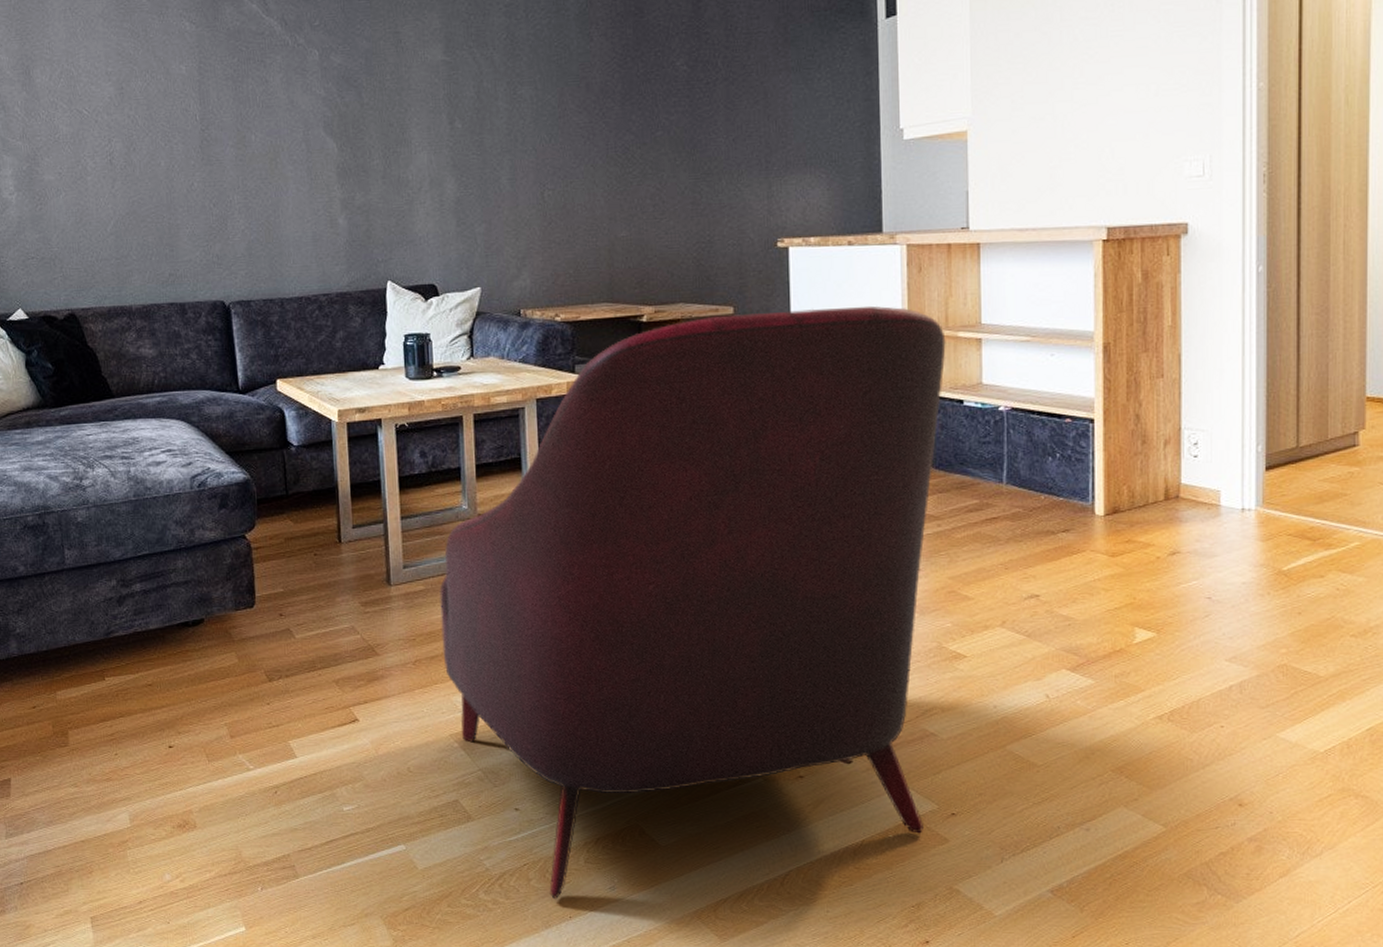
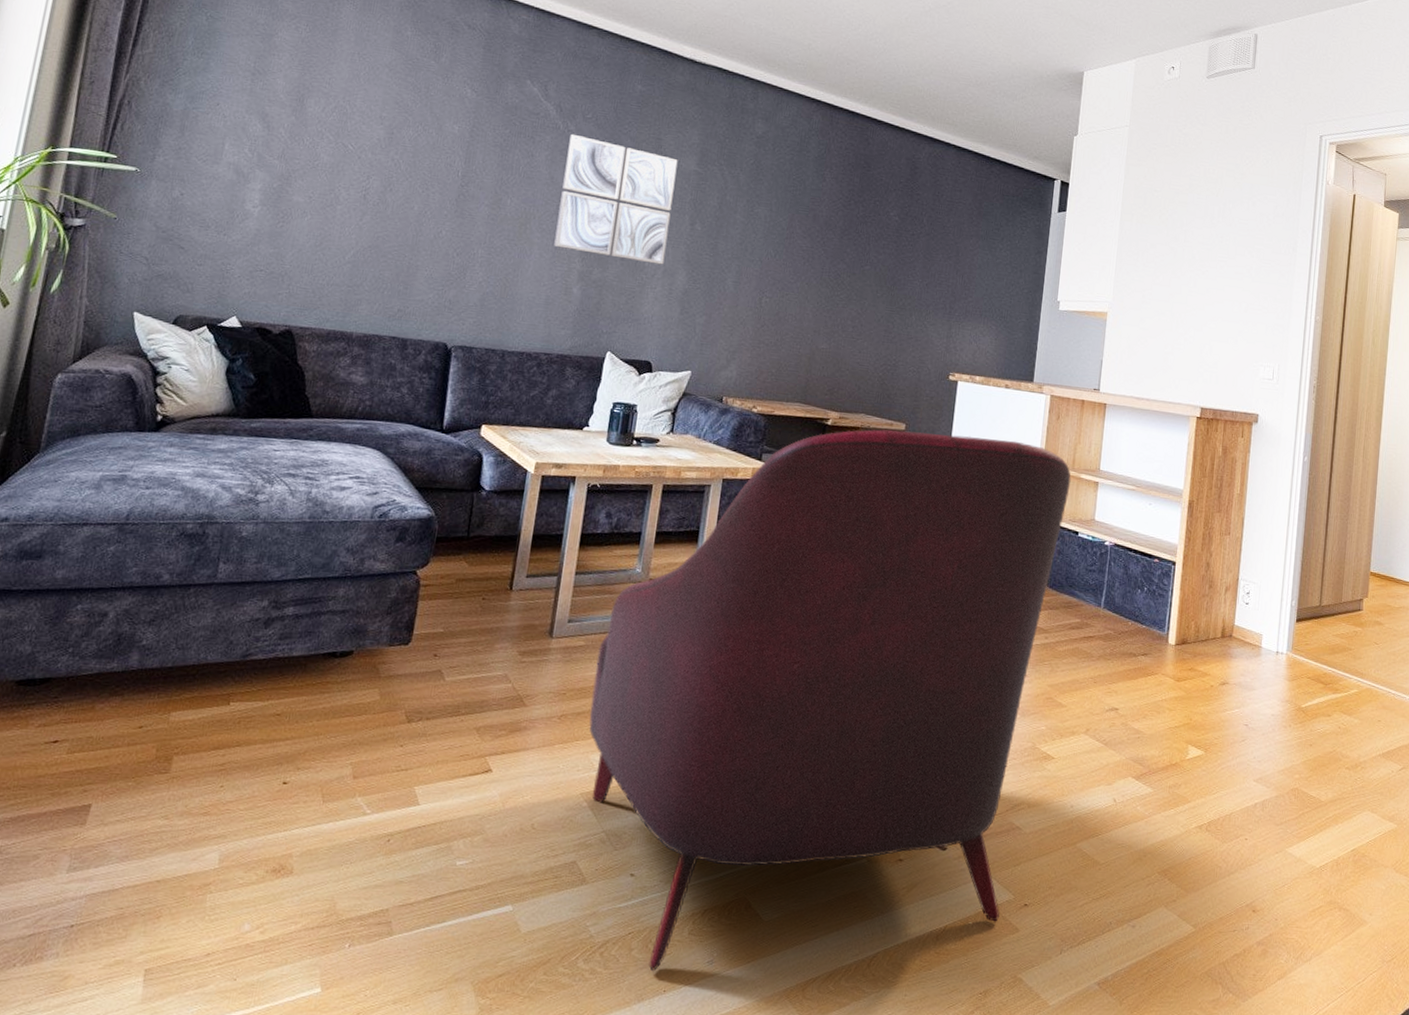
wall art: none [301,47,429,178] -> present [554,133,678,265]

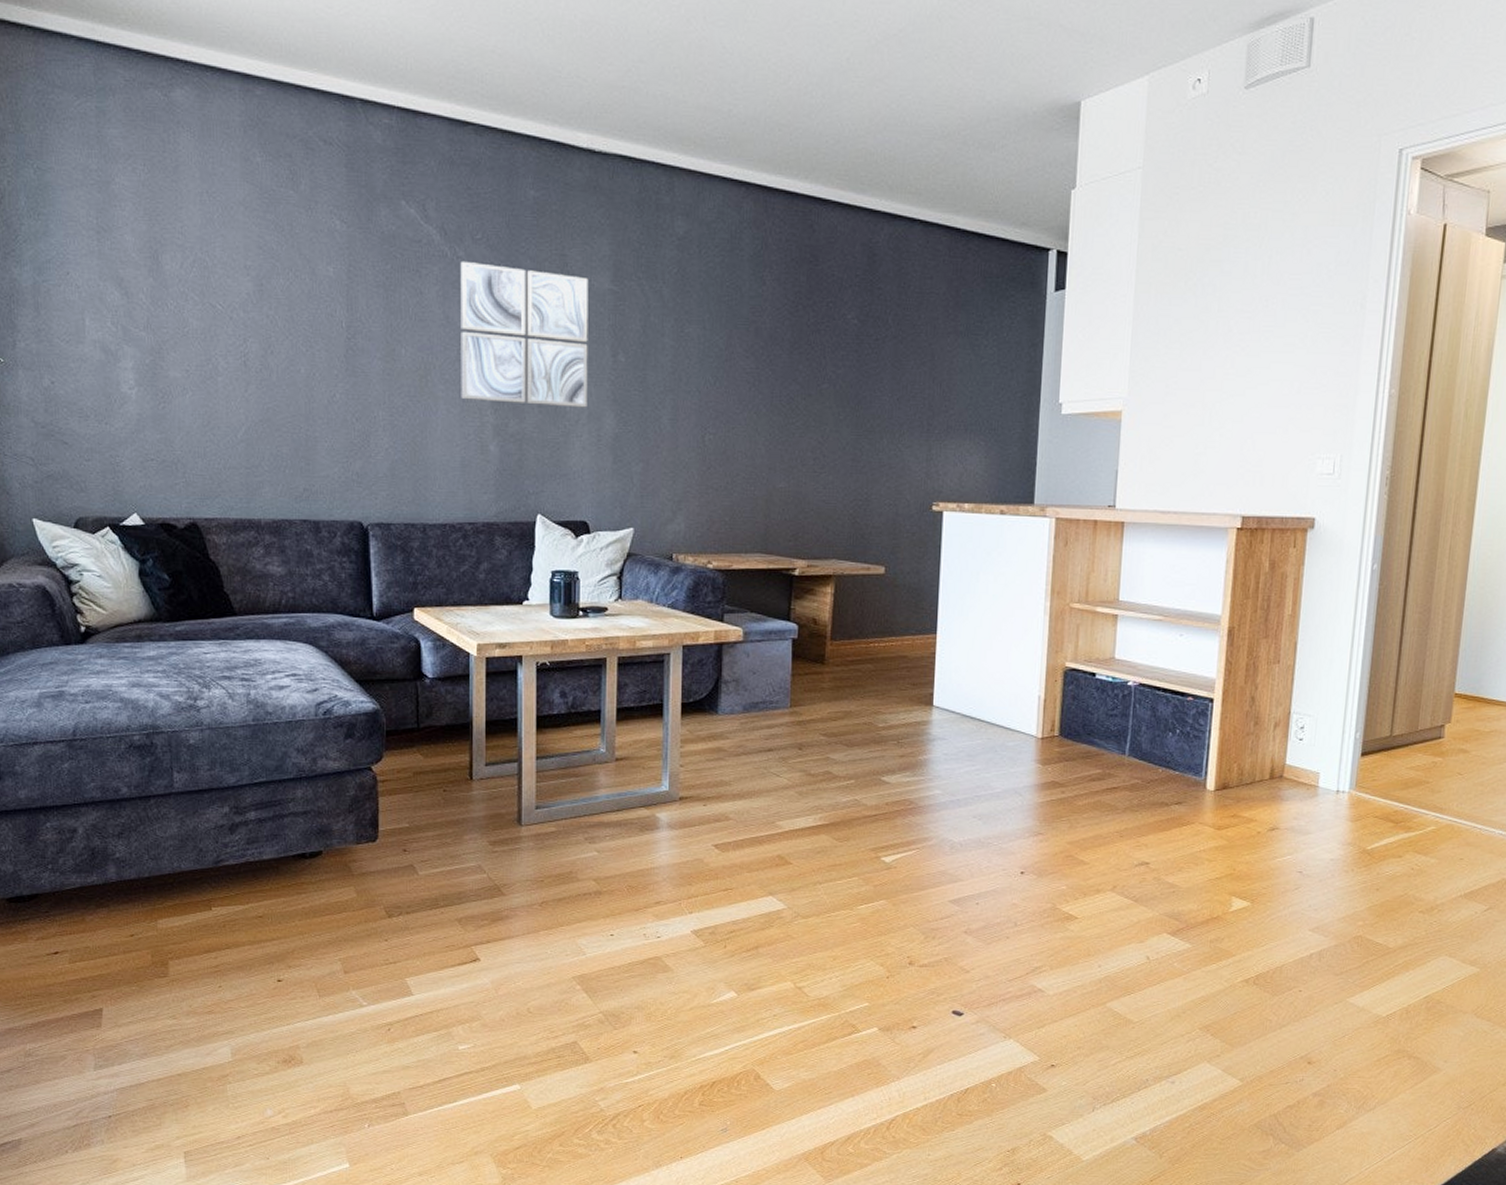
armchair: present [589,428,1071,972] -> none [571,574,1085,1140]

